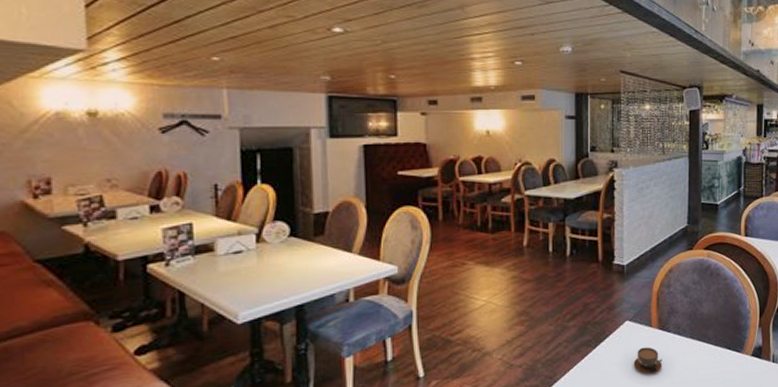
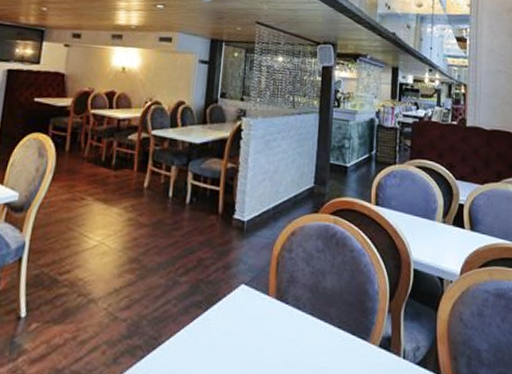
teacup: present [633,347,663,374] -> none [245,318,278,351]

